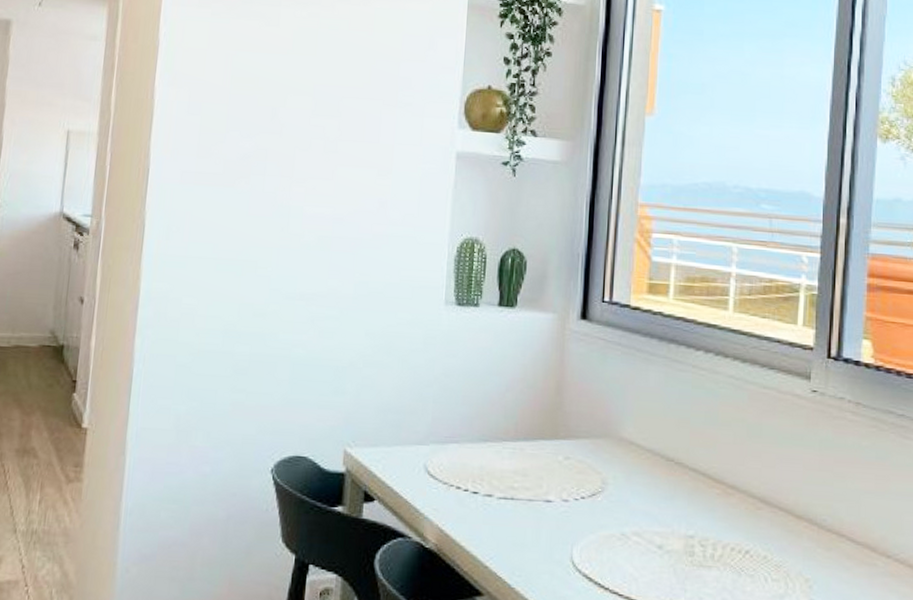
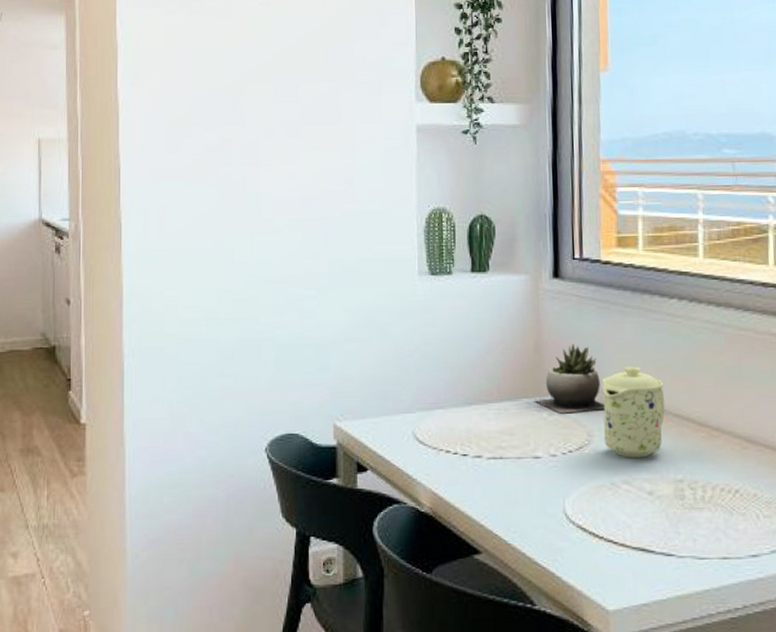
succulent plant: none [551,388,622,459] -> present [534,344,605,414]
mug: none [618,415,683,510] -> present [602,366,665,458]

